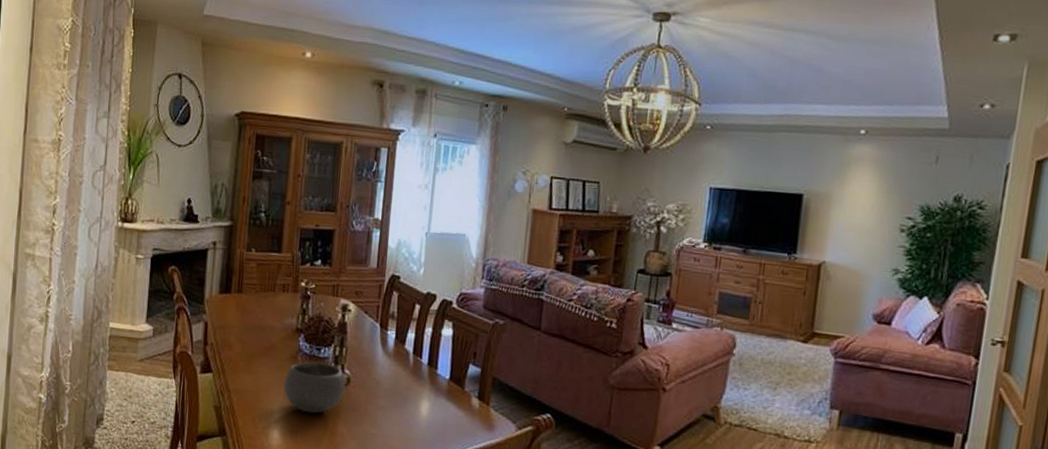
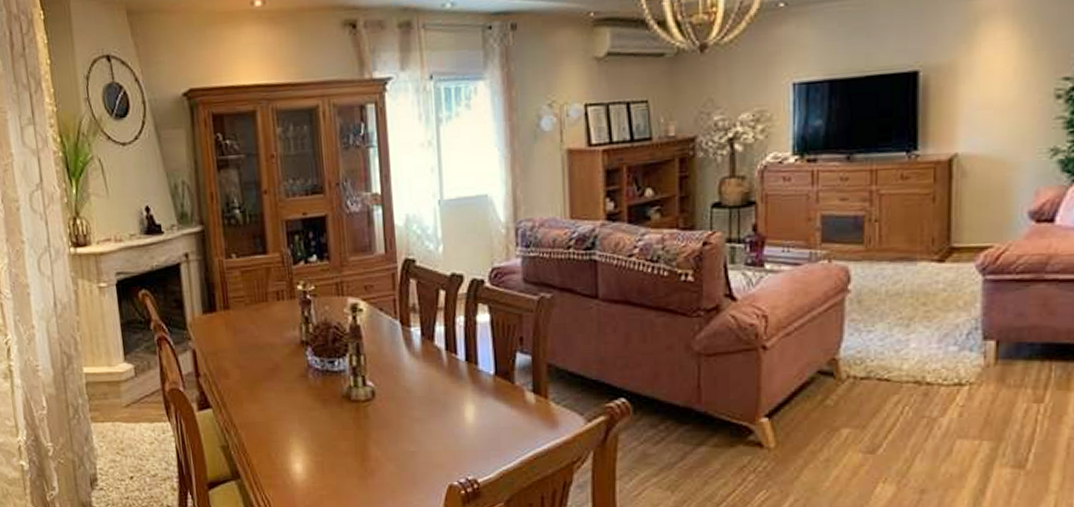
bowl: present [283,361,346,414] -> none [296,377,371,439]

